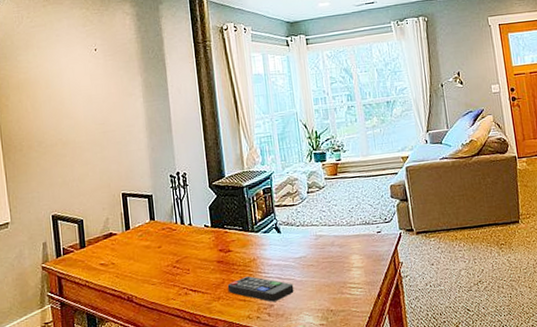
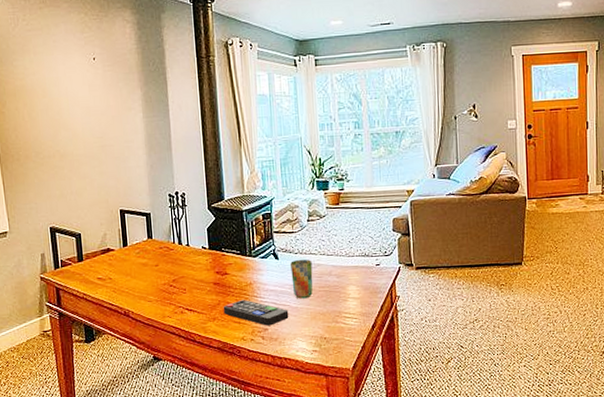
cup: none [293,231,317,272] -> present [290,259,313,299]

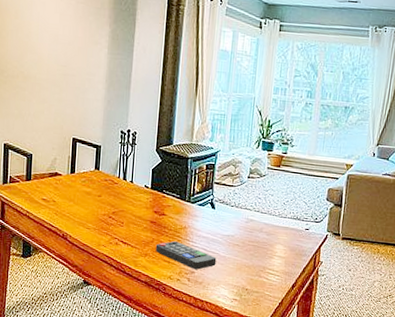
cup: present [290,259,313,299] -> none [224,212,246,250]

